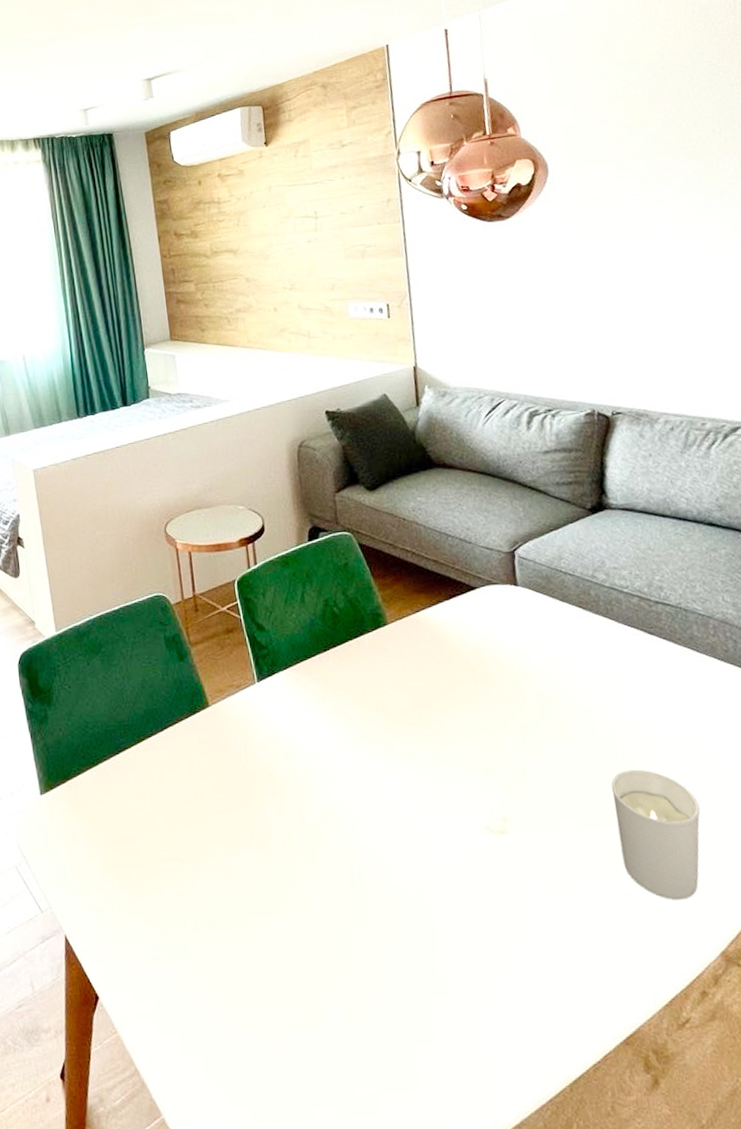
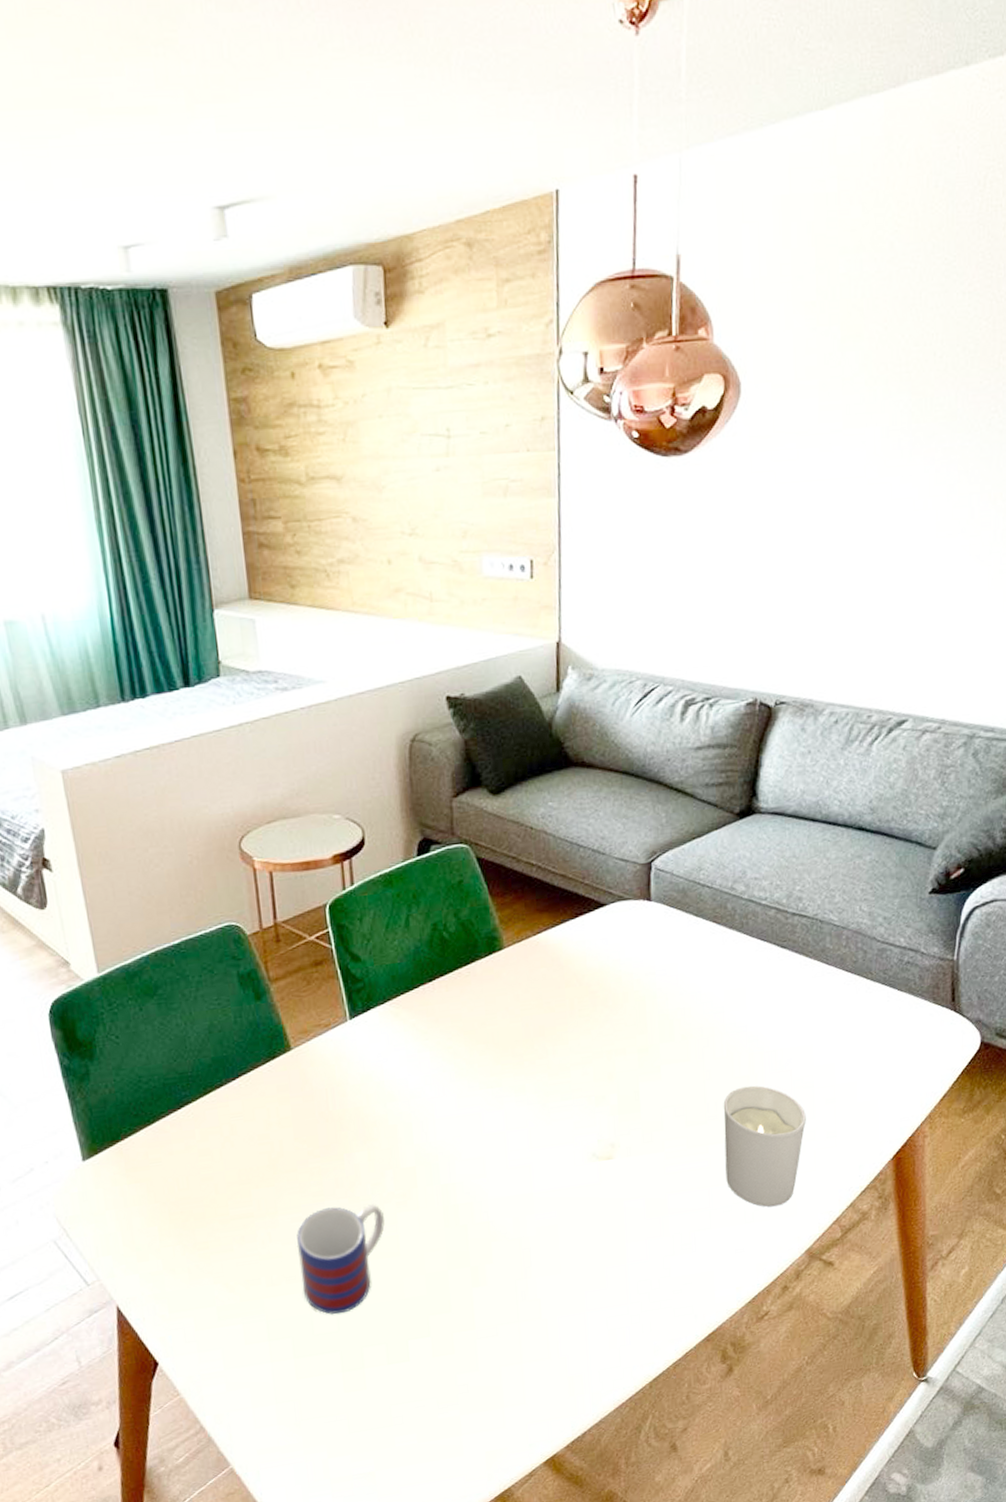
mug: none [217,858,296,968] -> present [296,1204,385,1314]

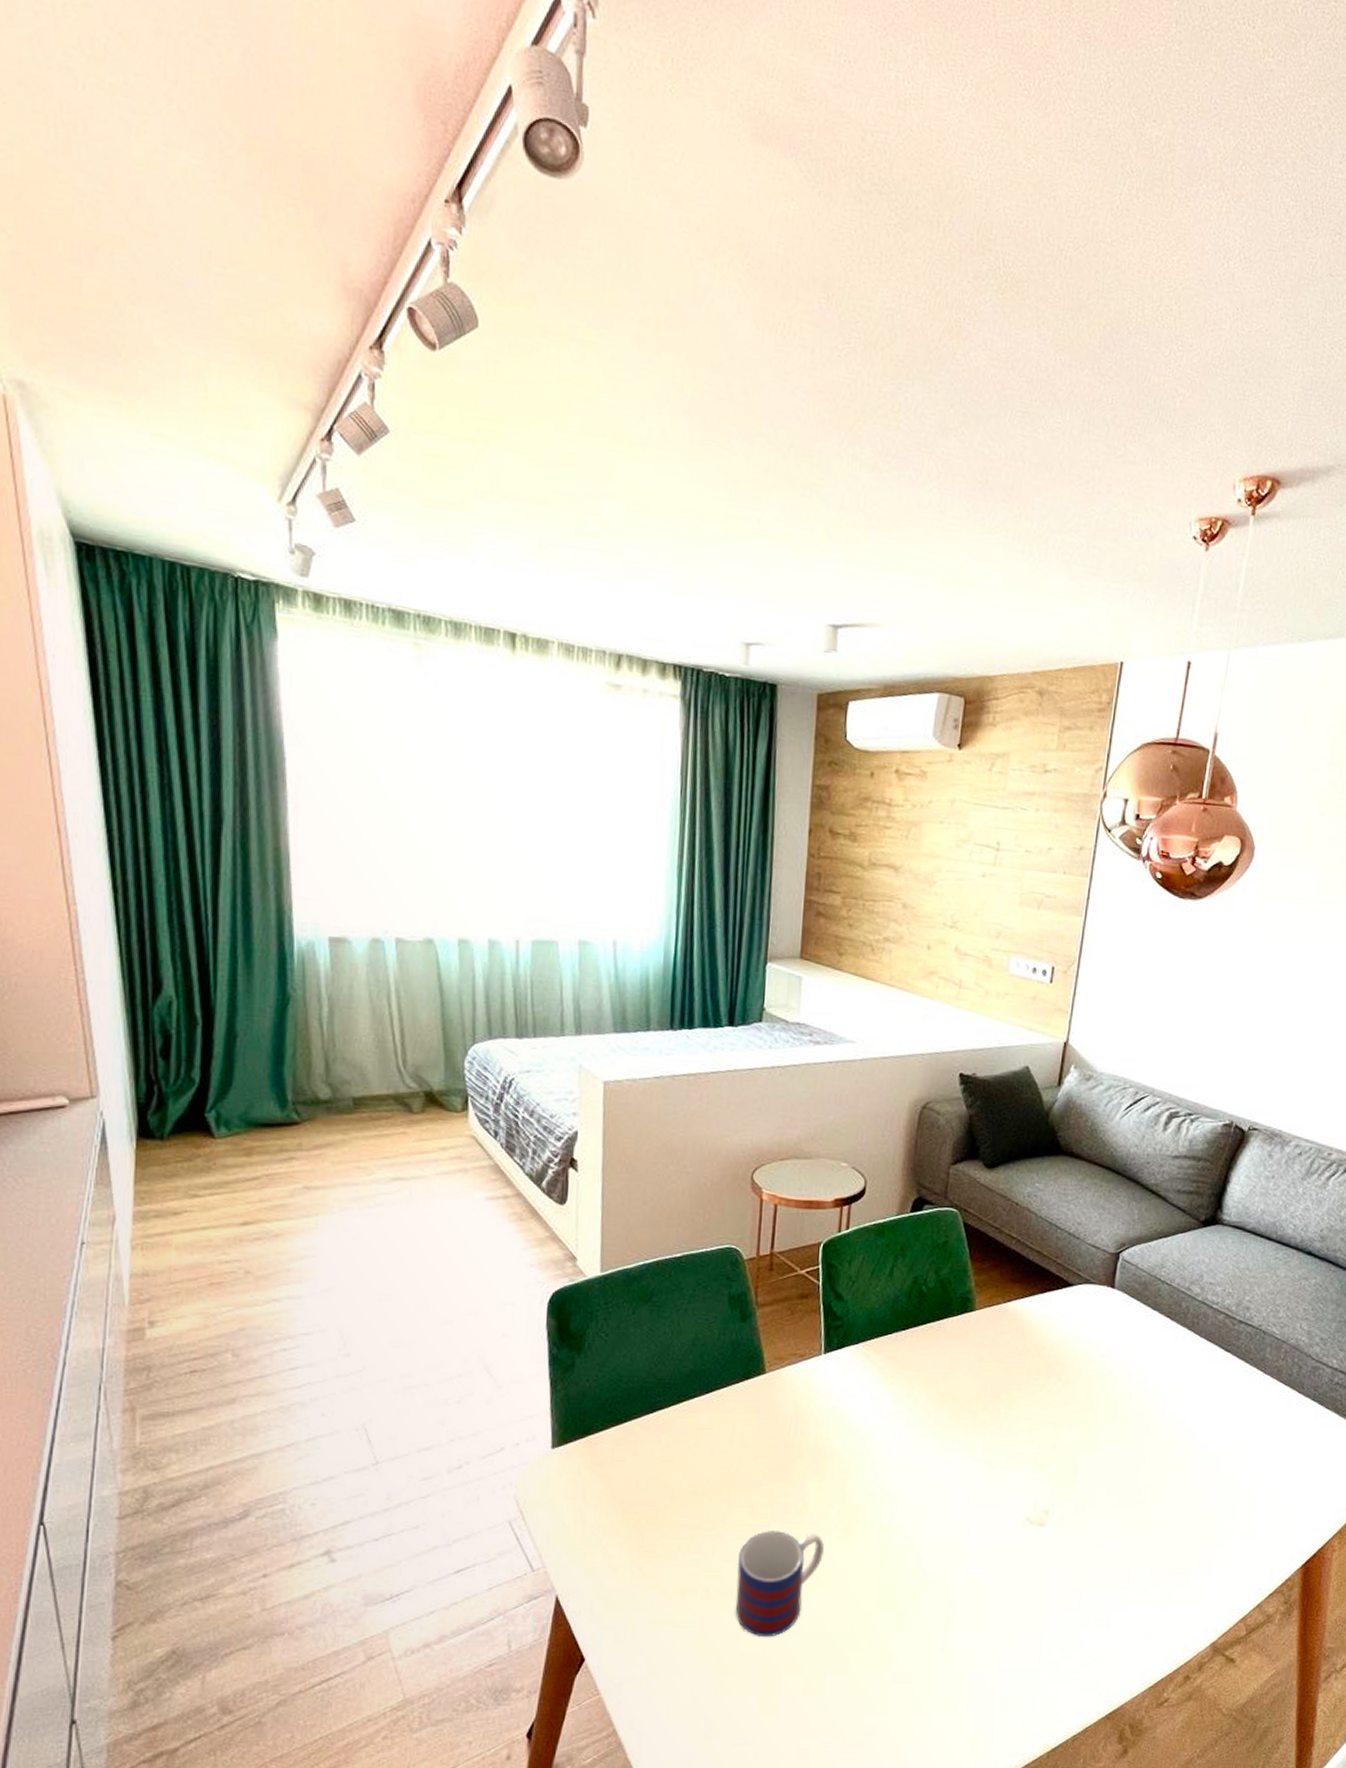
candle holder: present [723,1085,806,1207] -> none [1146,1476,1228,1596]

